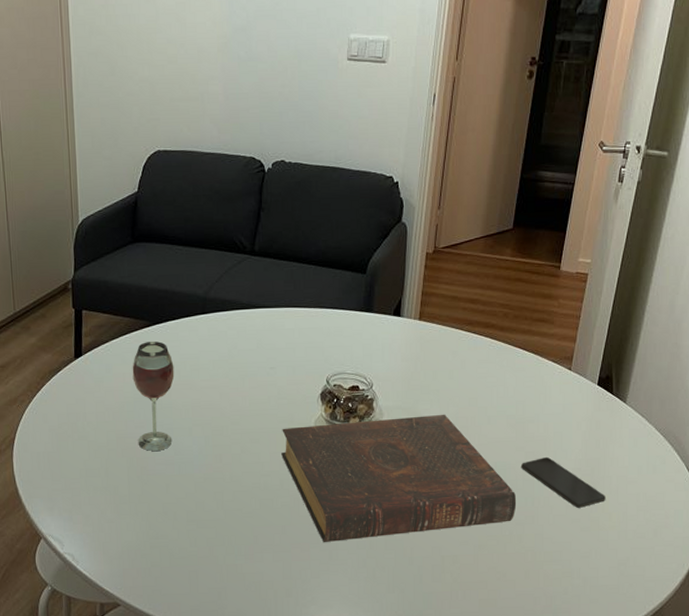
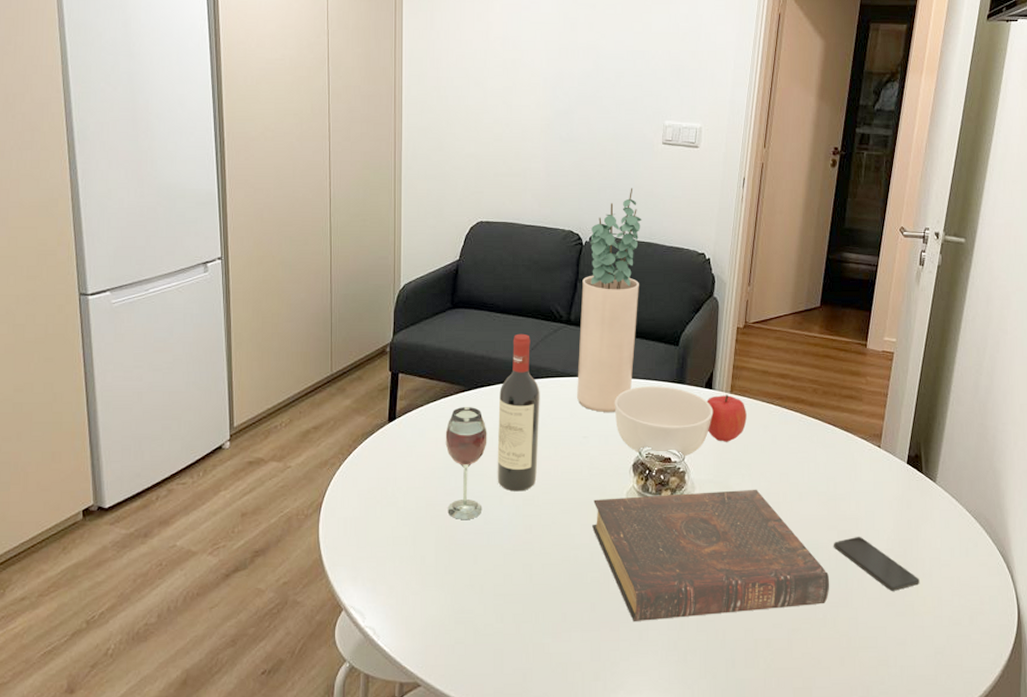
wine bottle: none [184,266,226,423] -> present [497,333,540,492]
vase: none [263,109,327,343] -> present [577,188,642,412]
bowl: none [301,315,402,391] -> present [614,386,714,463]
fruit: none [395,321,436,369] -> present [706,394,747,442]

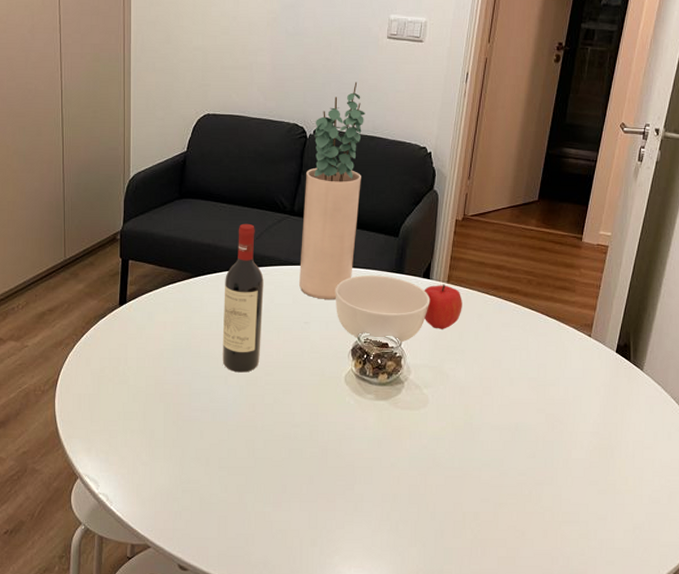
wineglass: present [445,406,487,519] -> none [173,292,213,397]
book: present [592,489,830,621] -> none [312,374,537,494]
smartphone: present [834,536,919,591] -> none [542,419,622,471]

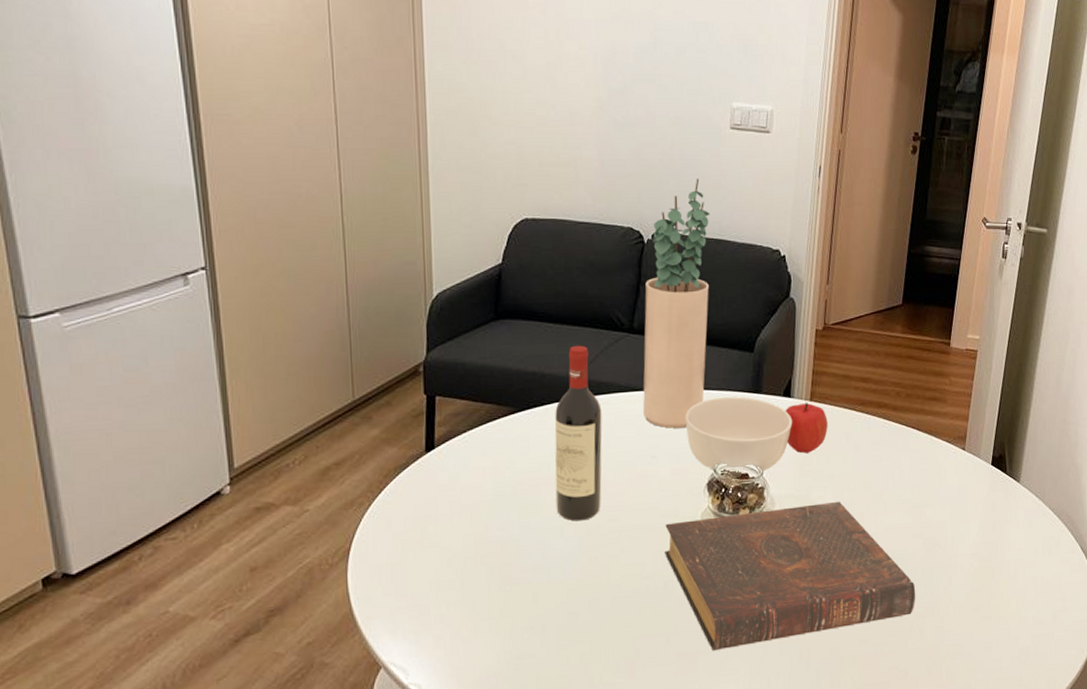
book: none [312,374,537,494] -> present [665,501,916,650]

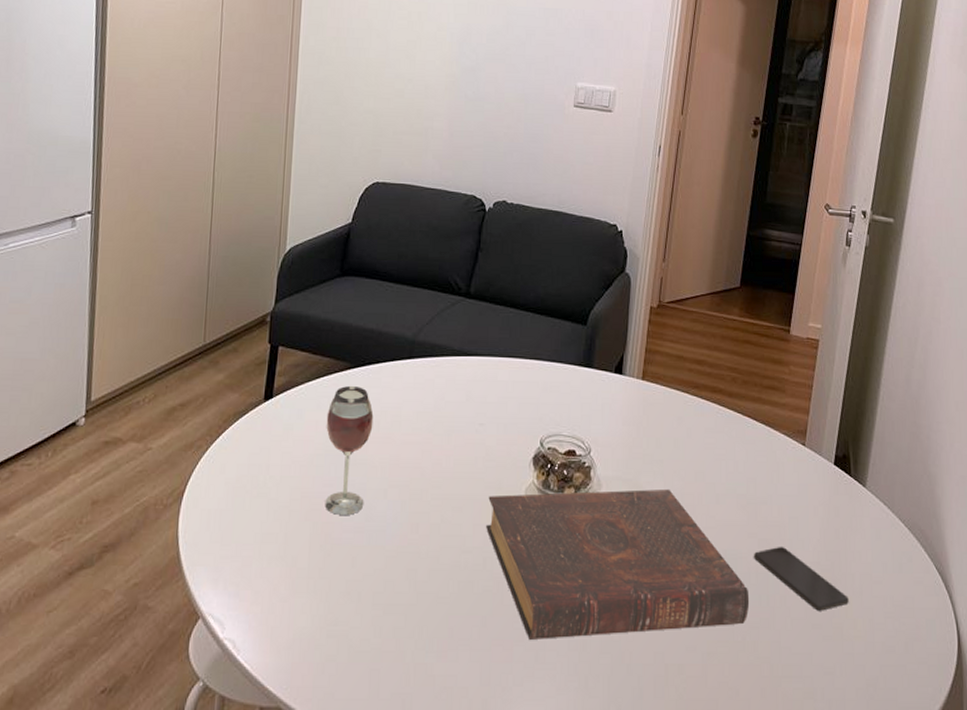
wineglass: none [494,429,543,556] -> present [325,385,374,515]
wine bottle: present [554,345,603,521] -> none [382,306,434,485]
vase: present [643,178,710,428] -> none [474,152,550,397]
bowl: present [685,397,793,480] -> none [514,369,623,457]
fruit: present [785,402,828,453] -> none [616,381,659,435]
smartphone: none [919,542,1004,596] -> present [754,546,849,611]

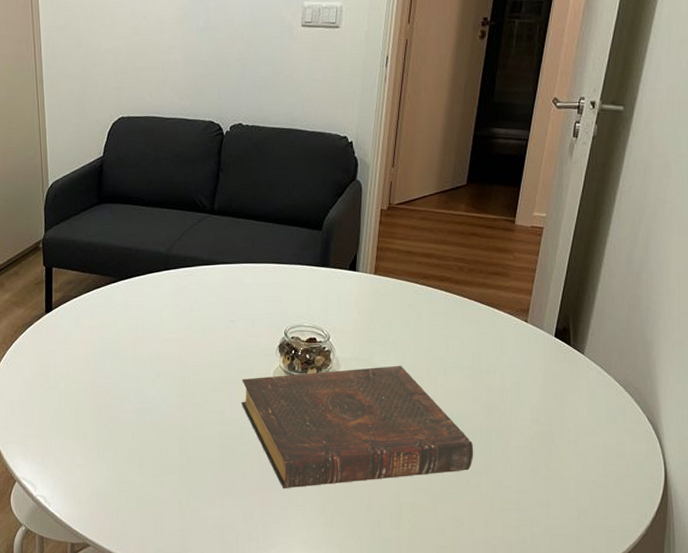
wineglass: present [325,385,374,515] -> none [99,296,139,400]
smartphone: present [754,546,849,611] -> none [478,407,564,458]

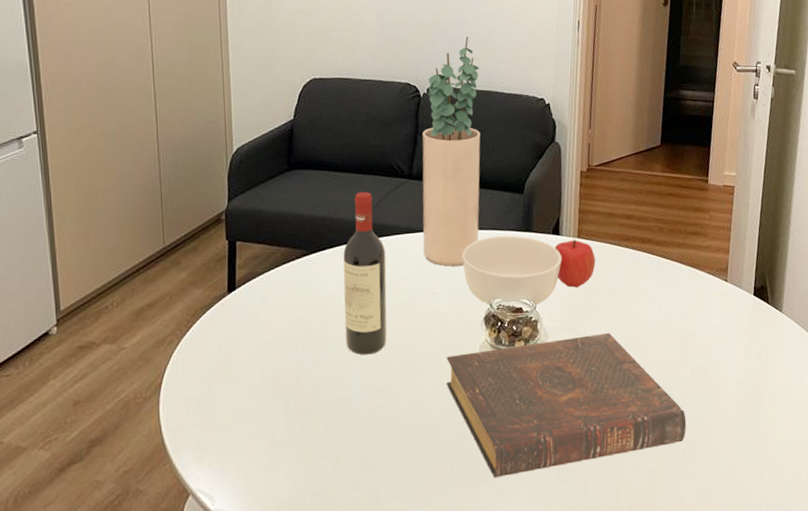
wine bottle: none [148,225,188,374] -> present [343,191,387,355]
vase: none [222,74,282,297] -> present [422,36,481,267]
bowl: none [259,270,358,343] -> present [462,235,562,314]
fruit: none [350,275,391,322] -> present [554,239,596,288]

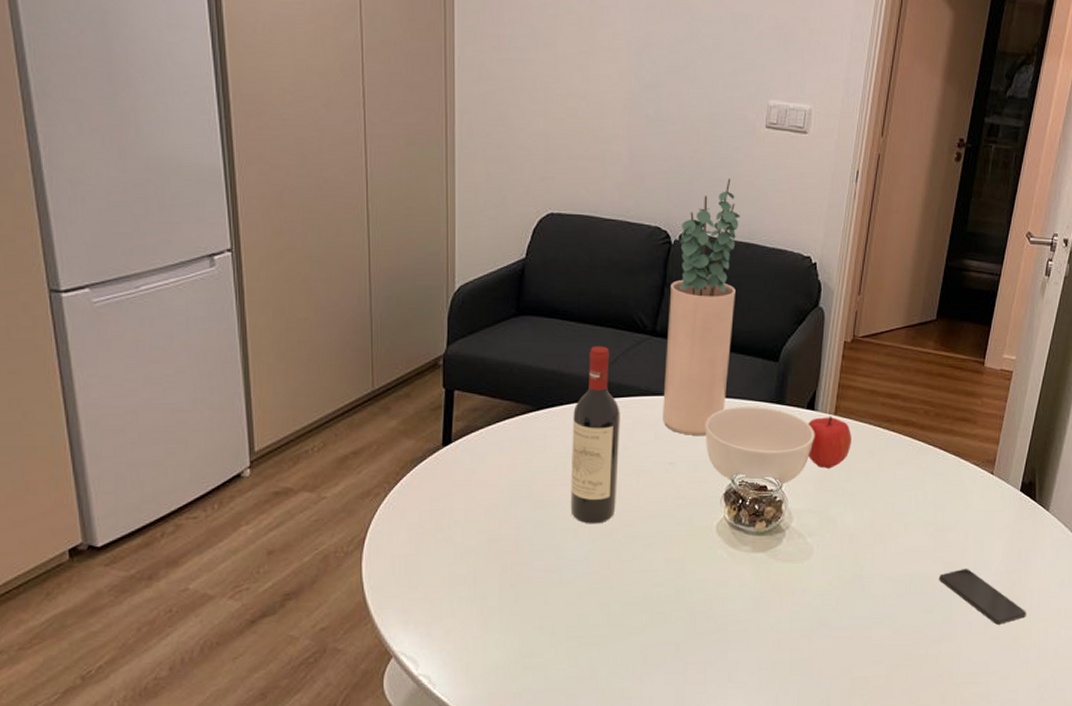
book: present [446,332,687,477] -> none [678,519,934,662]
smartphone: none [688,371,772,423] -> present [939,568,1026,625]

